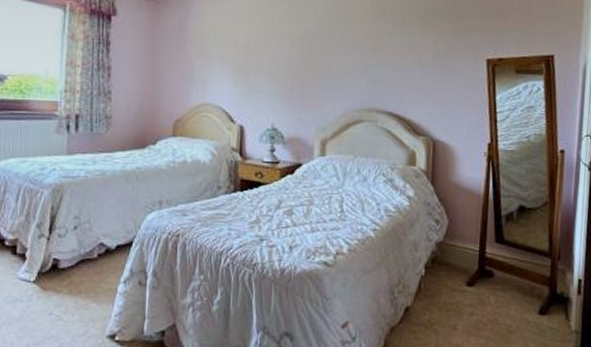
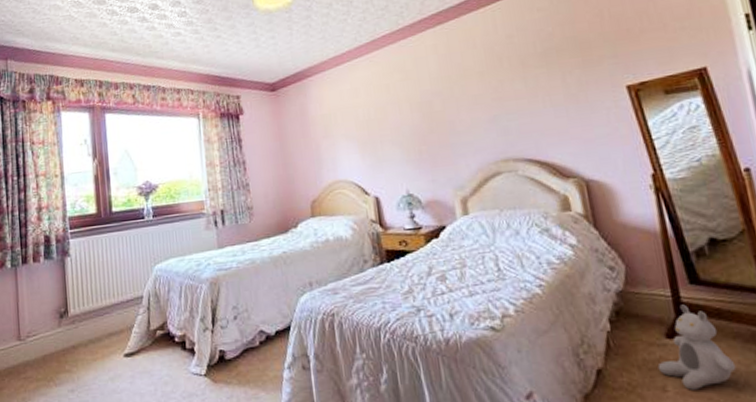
teddy bear: none [454,259,513,330] -> present [657,304,737,390]

